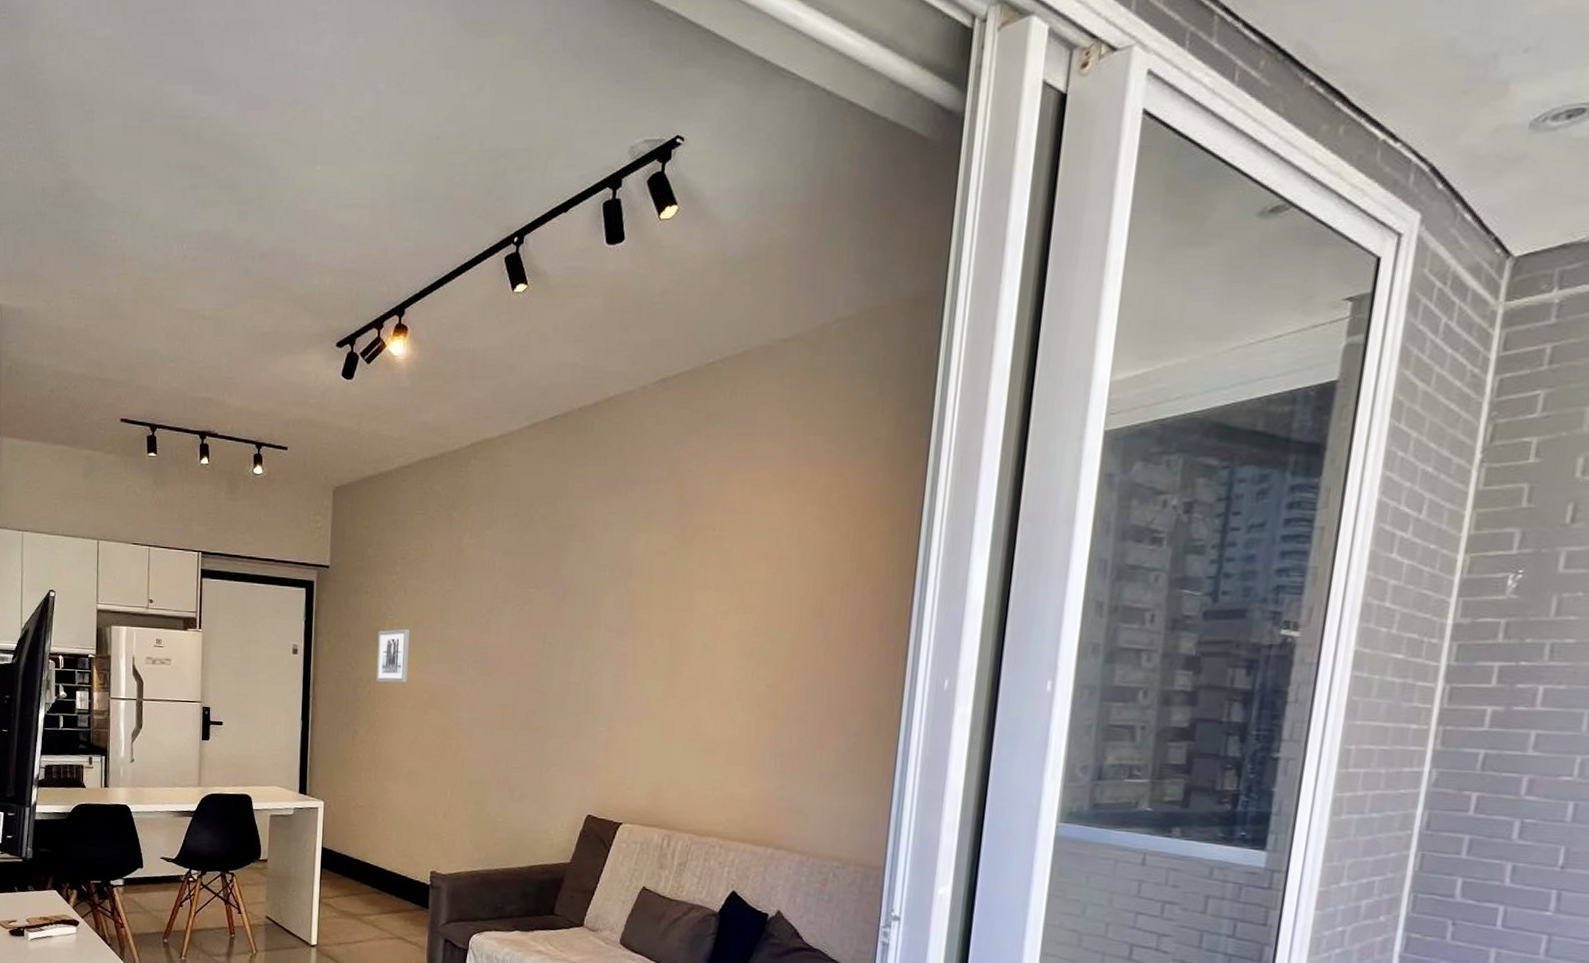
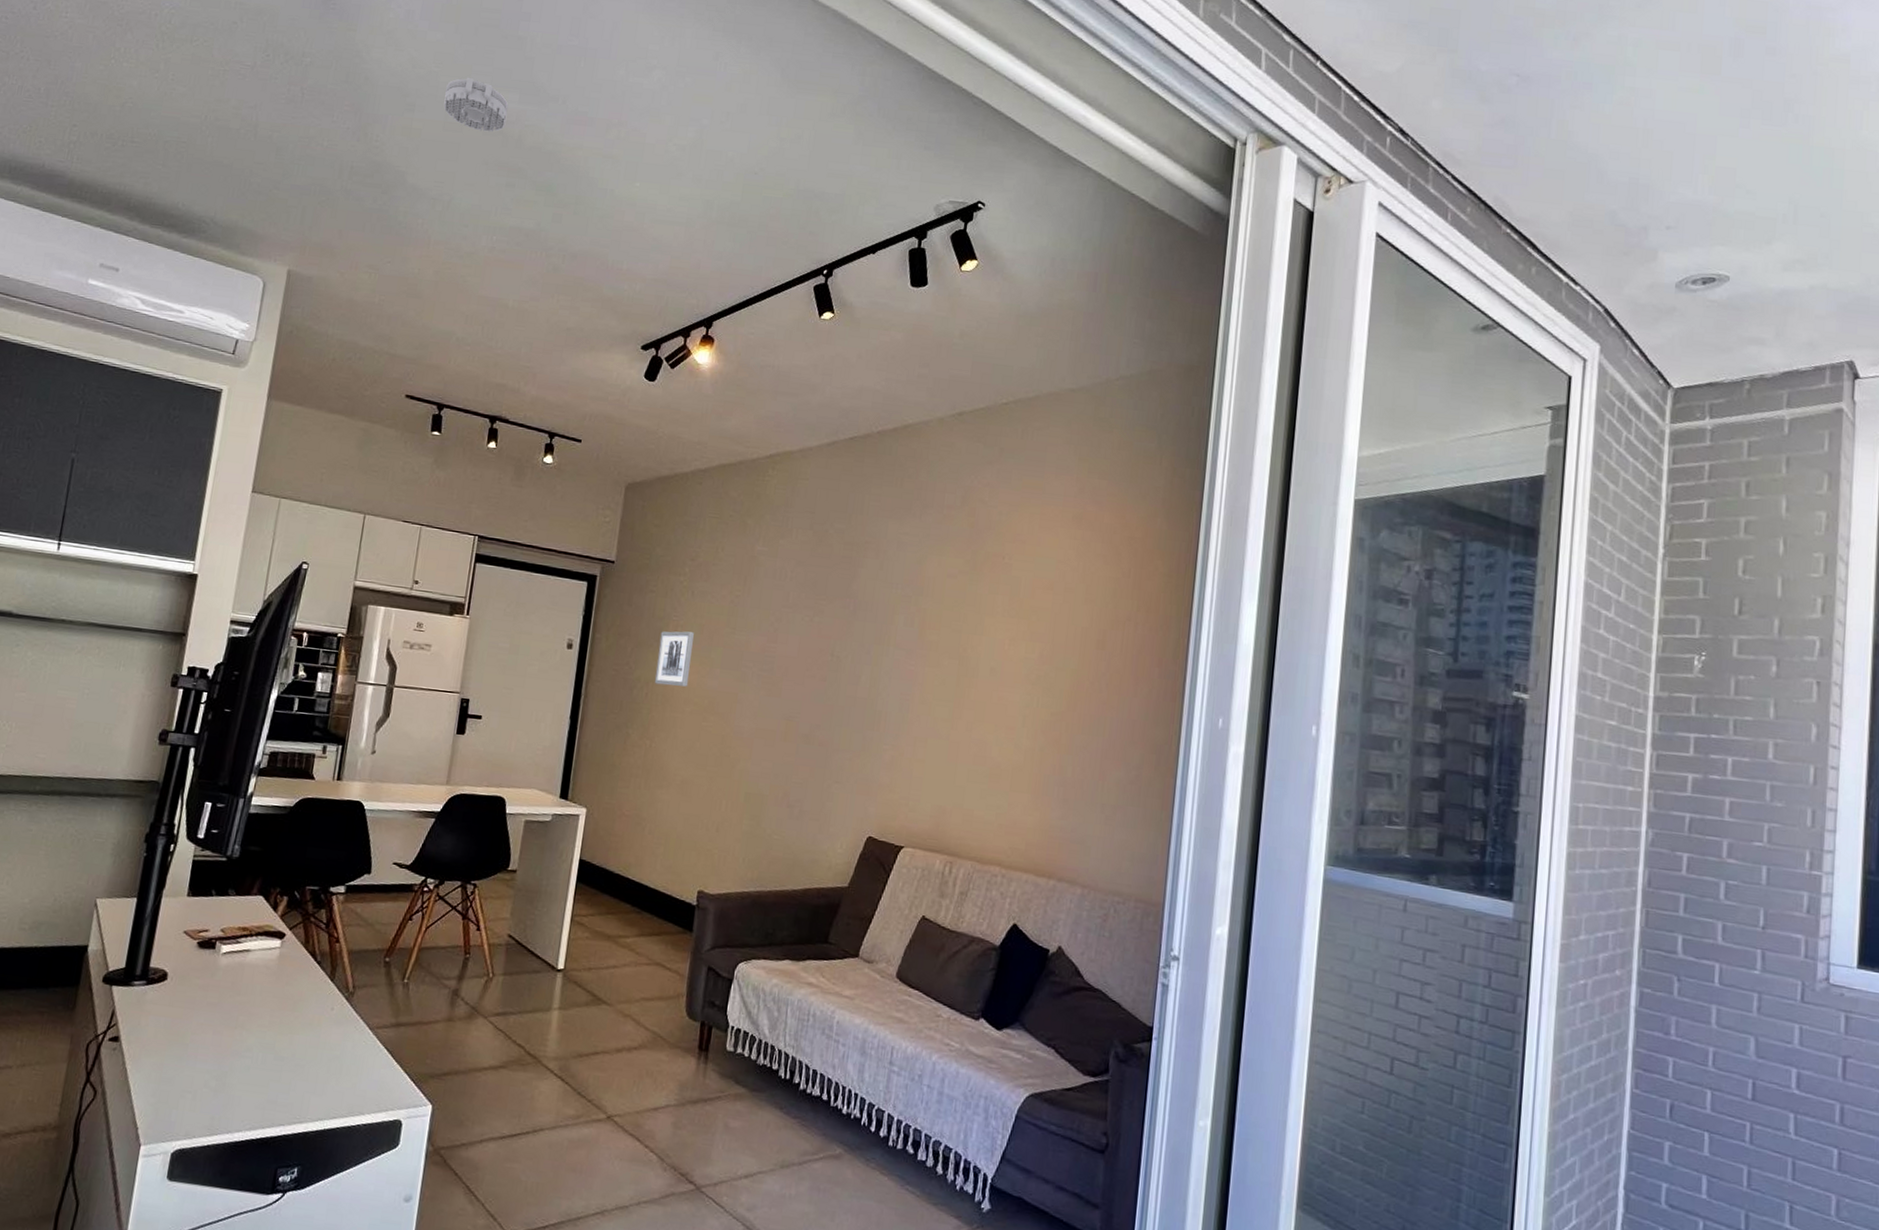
smoke detector: none [121,73,183,132] -> present [443,77,509,133]

